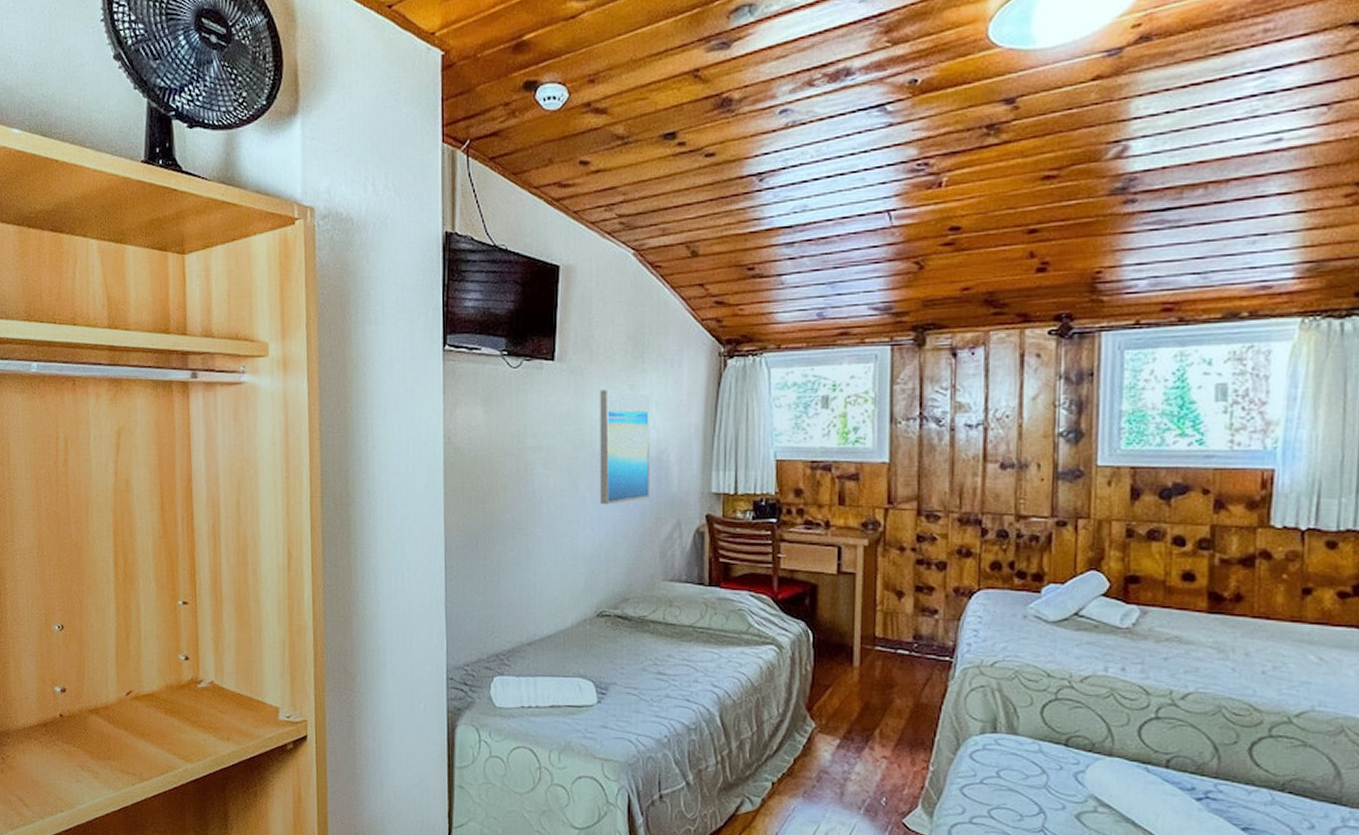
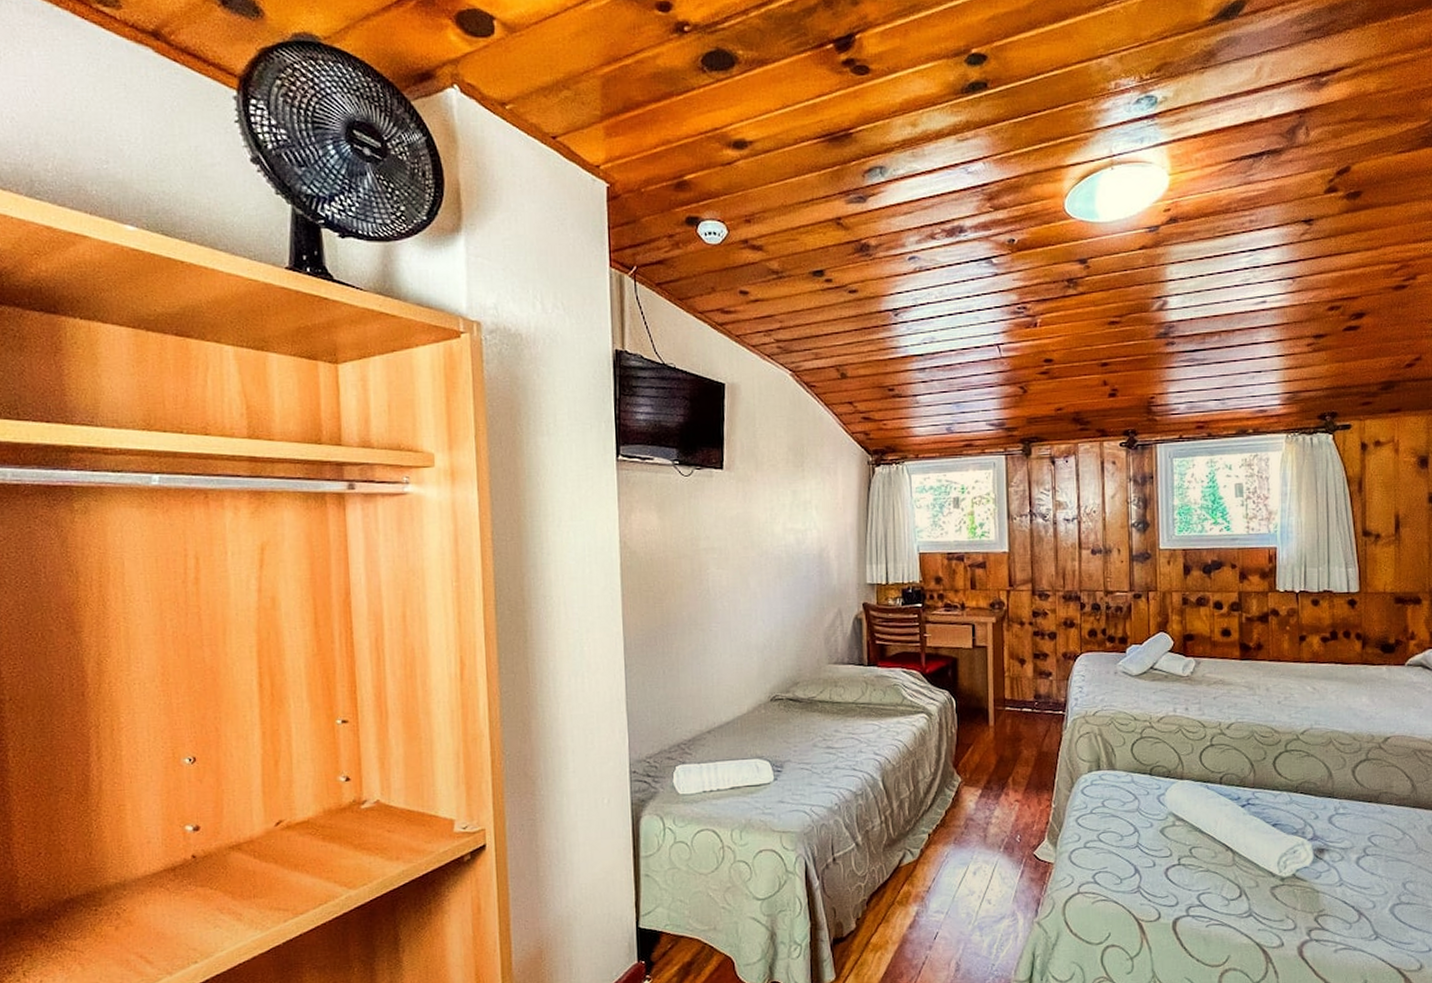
wall art: present [600,390,649,505] -> none [765,495,813,599]

